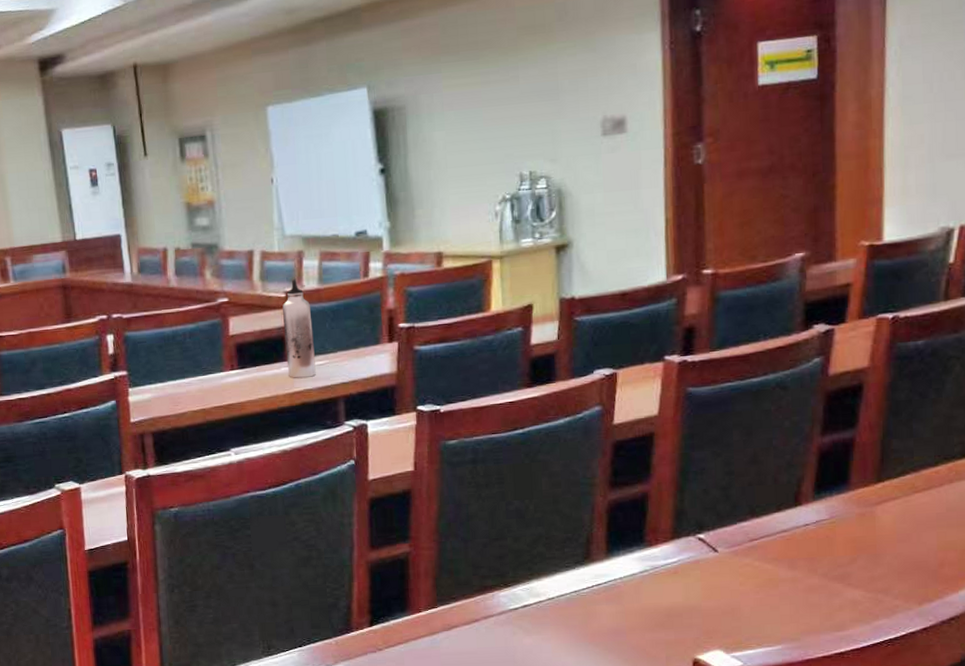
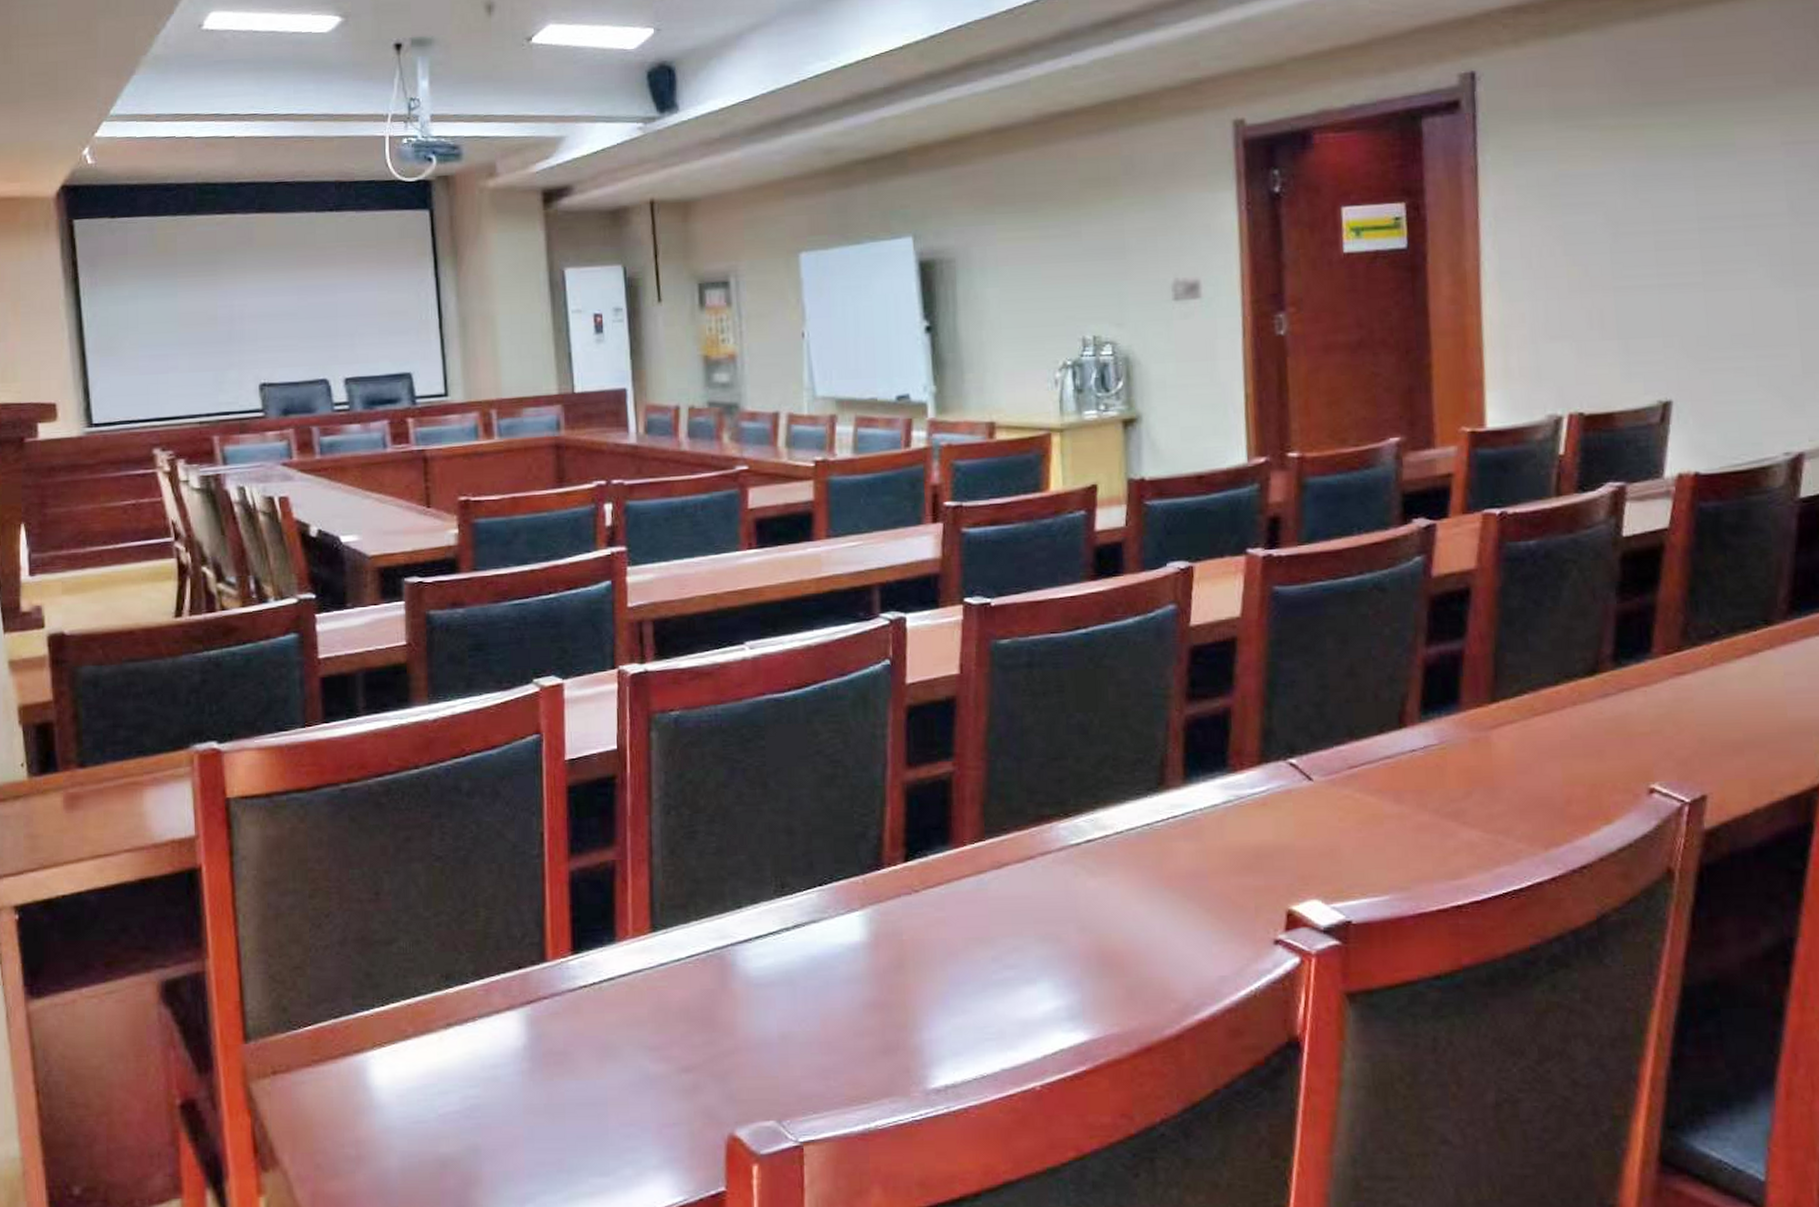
water bottle: present [282,278,316,379] -> none [811,445,848,562]

